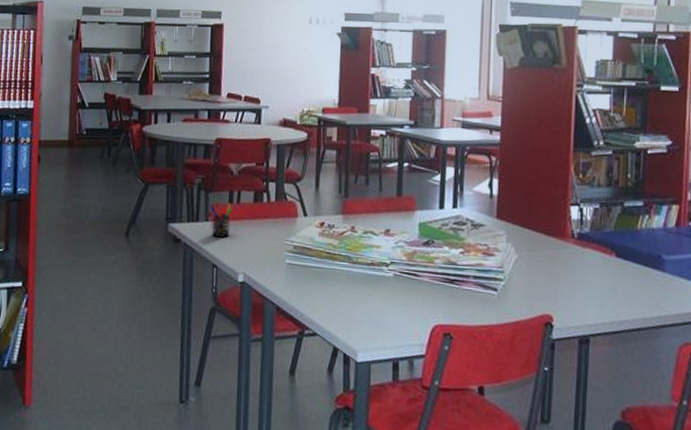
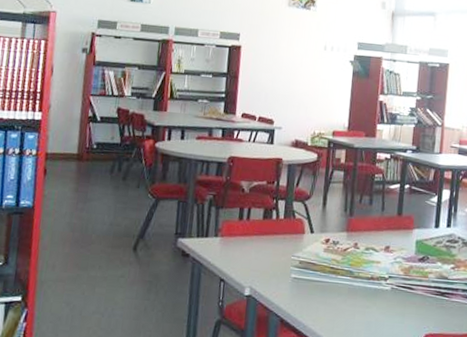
pen holder: present [209,202,233,238] -> none [219,218,243,253]

